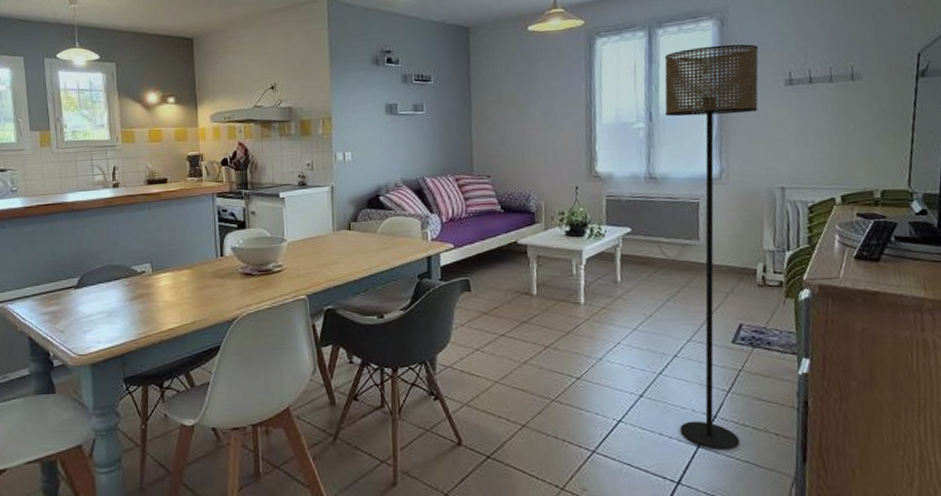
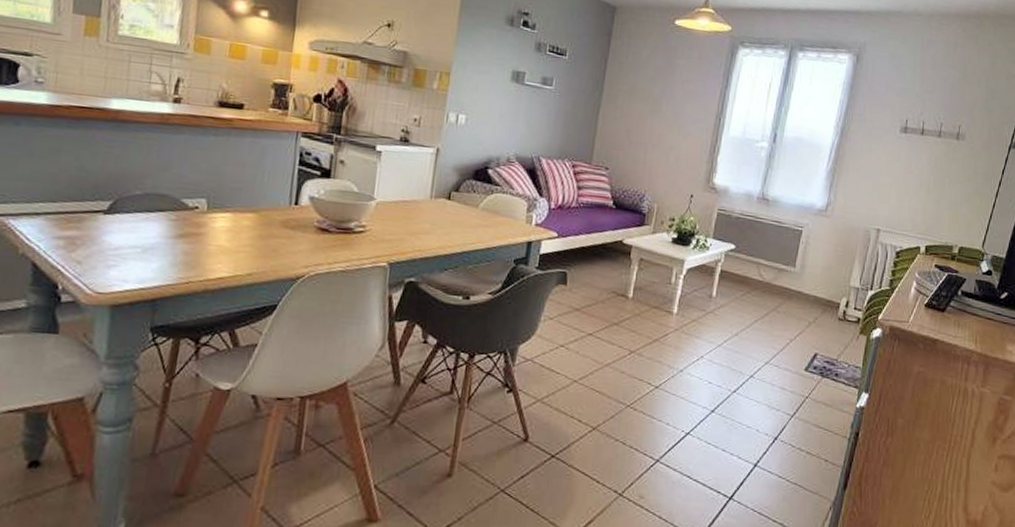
floor lamp: present [664,44,759,451] -> none [742,77,884,472]

